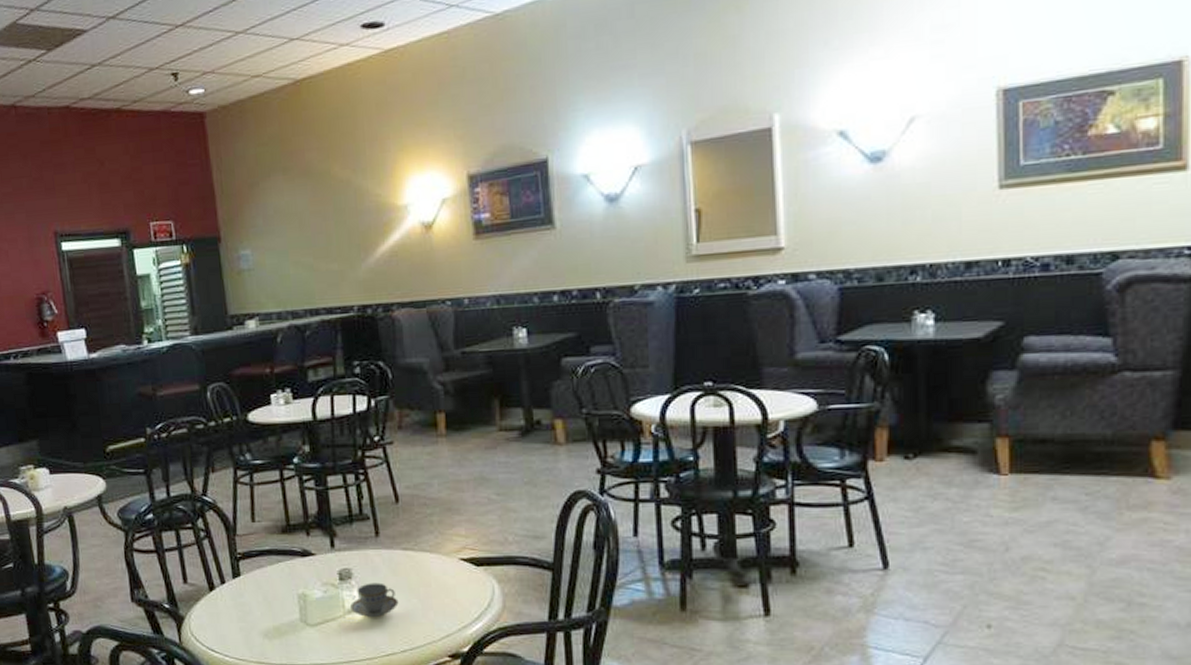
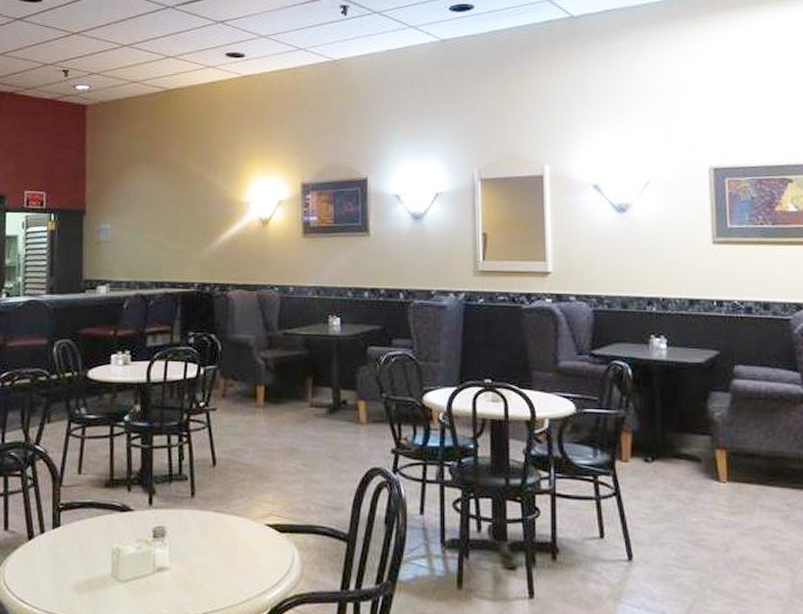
teacup: present [349,582,399,617] -> none [159,542,206,577]

